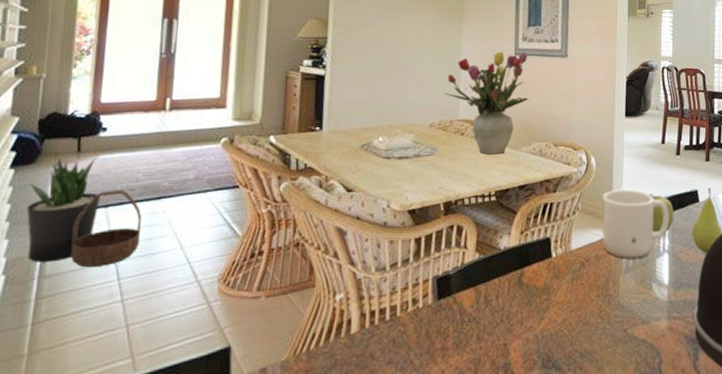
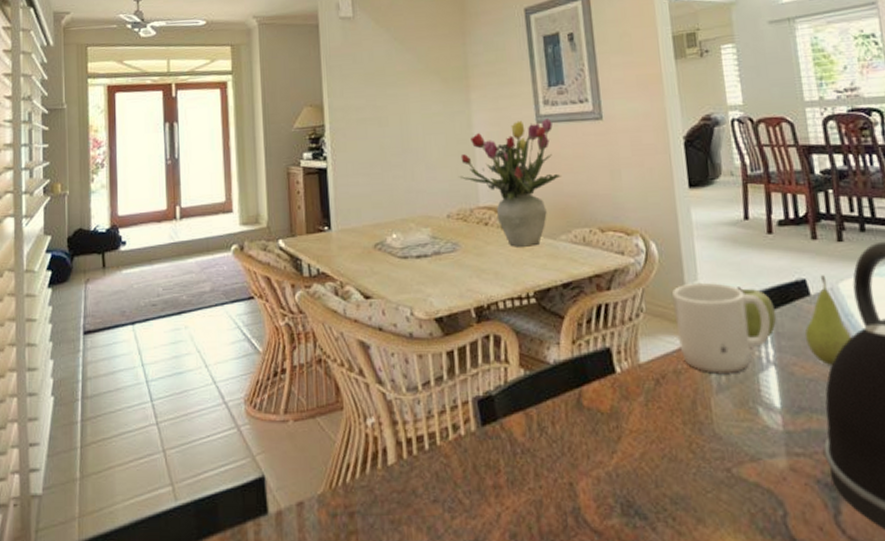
planter: present [26,158,100,262] -> none [65,273,127,383]
basket: present [70,190,142,268] -> none [106,305,167,388]

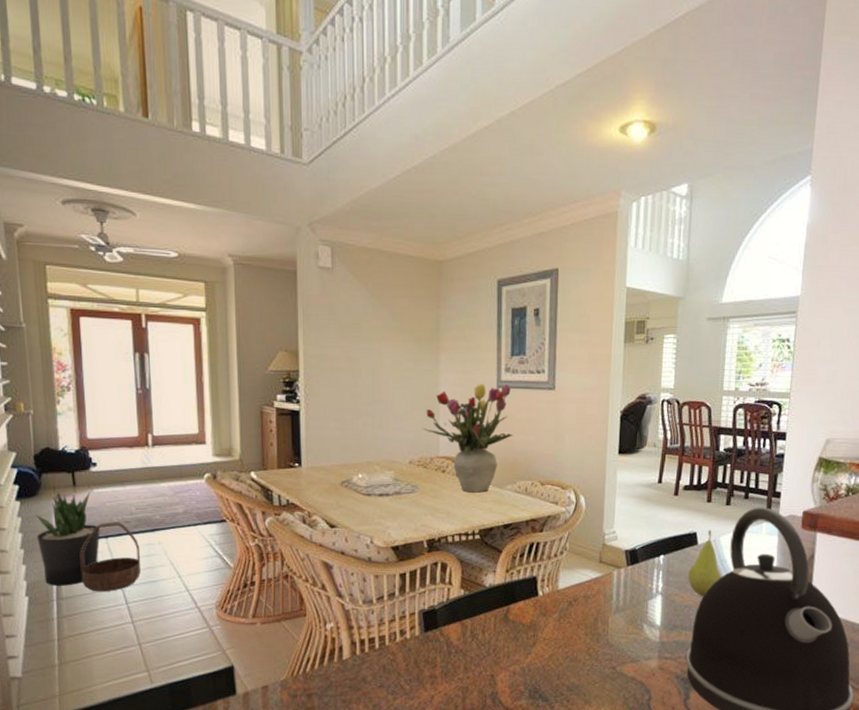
planter: none [65,273,127,383] -> present [36,491,100,586]
basket: none [106,305,167,388] -> present [80,522,141,592]
mug: present [671,282,771,375] -> none [590,530,664,600]
fruit: present [737,287,777,339] -> none [643,535,670,575]

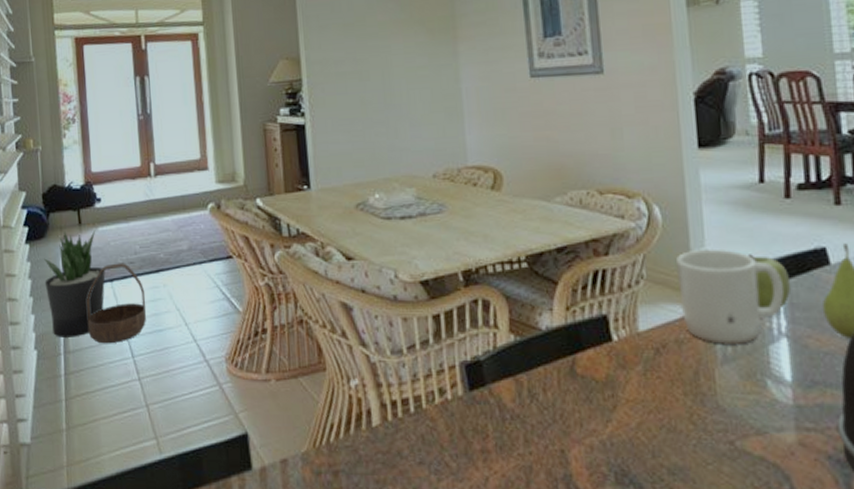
flower arrangement: present [423,384,513,493] -> none [446,72,557,209]
mug: none [590,530,664,600] -> present [675,248,784,346]
fruit: none [643,535,670,575] -> present [748,254,791,309]

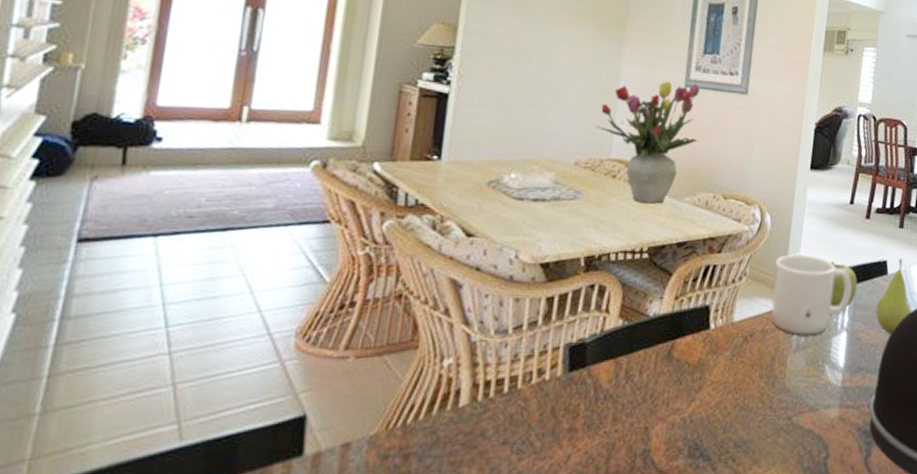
planter: present [44,230,106,337] -> none [48,170,149,300]
basket: present [86,263,146,344] -> none [104,215,203,310]
flower arrangement: none [446,72,557,209] -> present [596,81,700,204]

